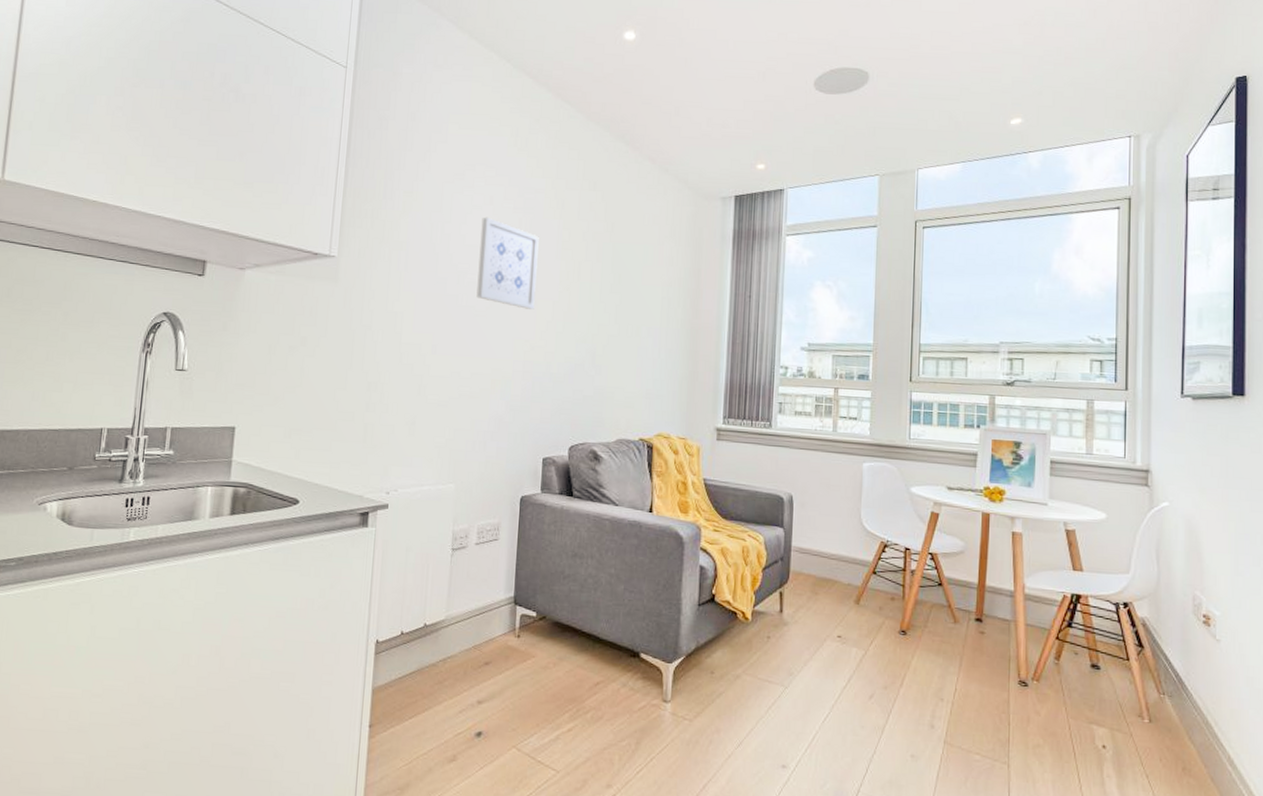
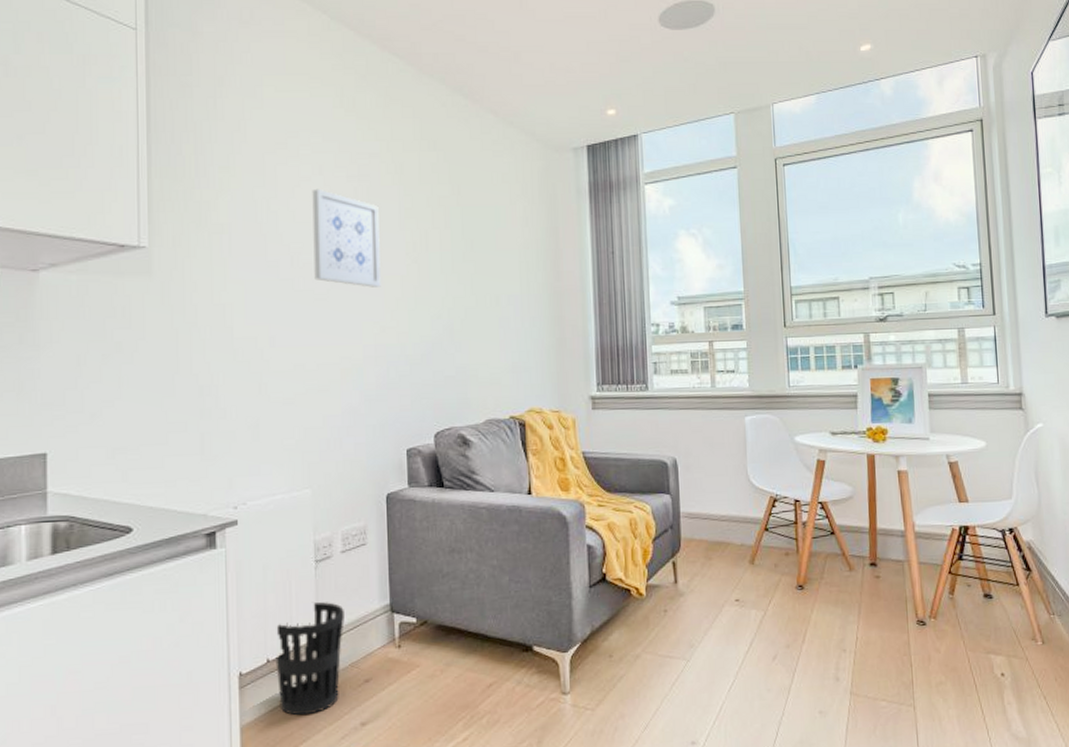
wastebasket: none [408,586,473,687] -> present [275,602,345,716]

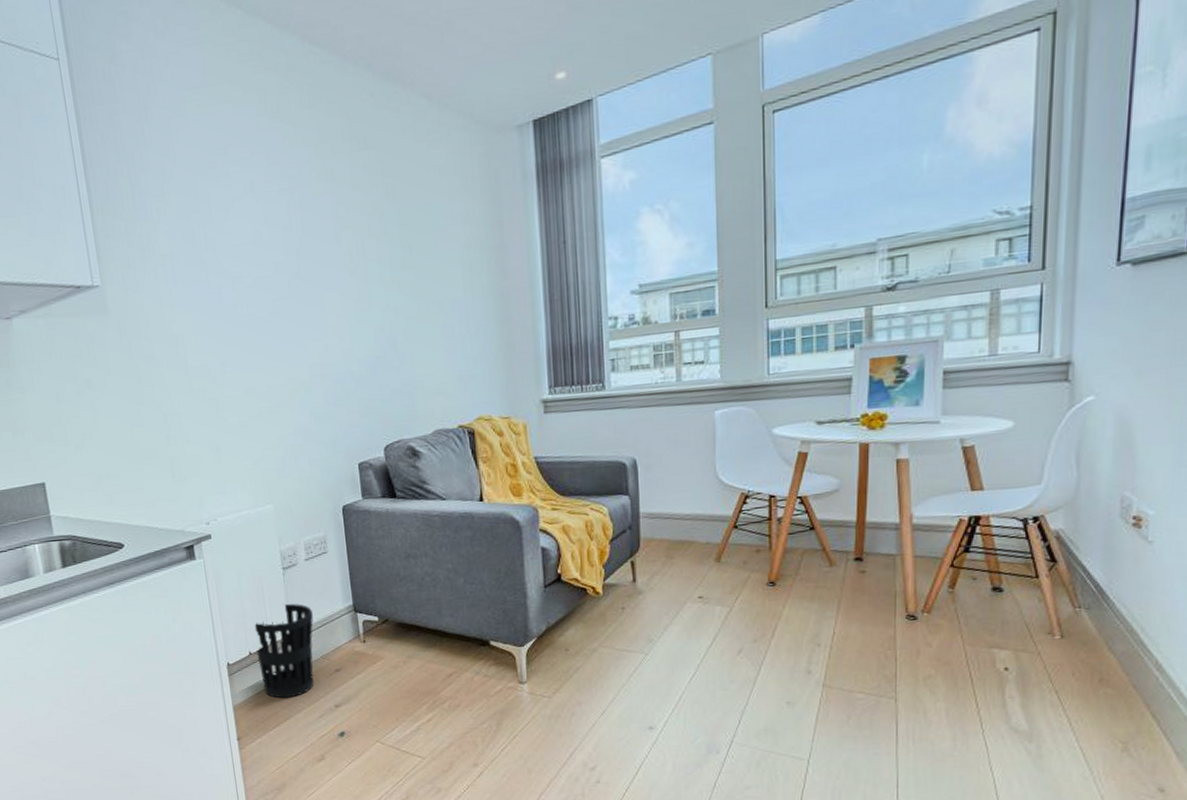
wall art: present [312,188,381,287] -> none [245,207,322,306]

